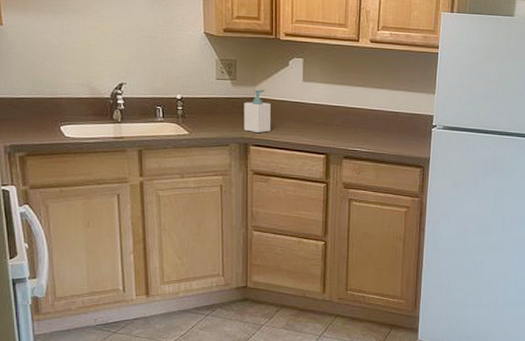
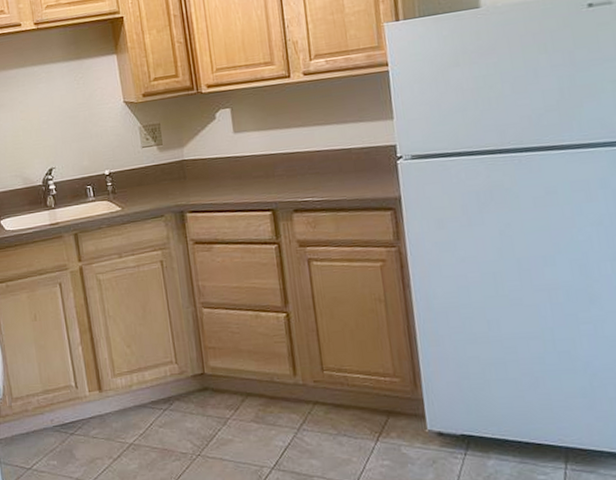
soap bottle: present [243,89,271,133] -> none [173,149,206,198]

